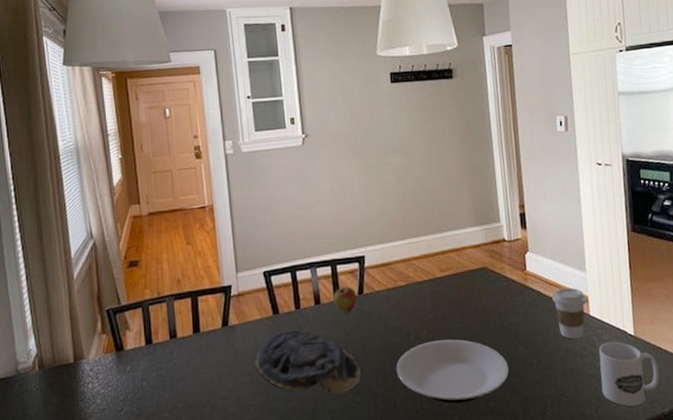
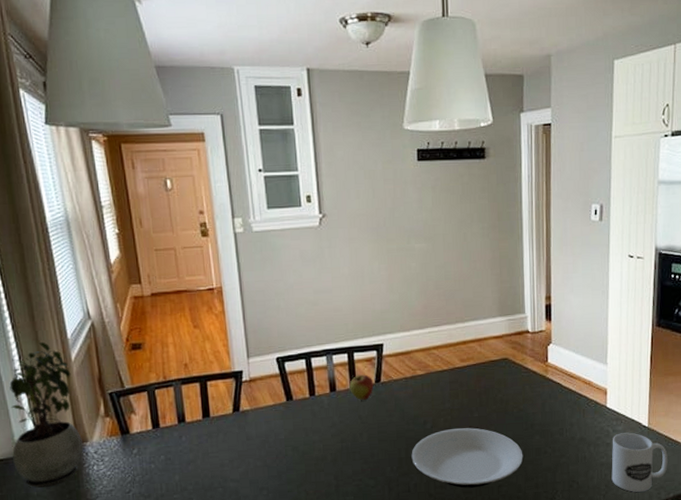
potted plant: none [14,261,80,408] -> present [9,341,83,488]
decorative bowl: present [254,329,361,395] -> none [267,416,376,479]
coffee cup: present [552,287,587,339] -> none [571,380,605,430]

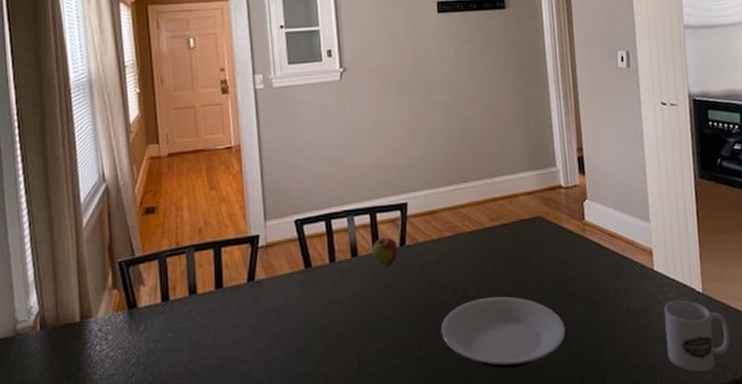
potted plant: present [9,341,83,488] -> none [12,207,87,373]

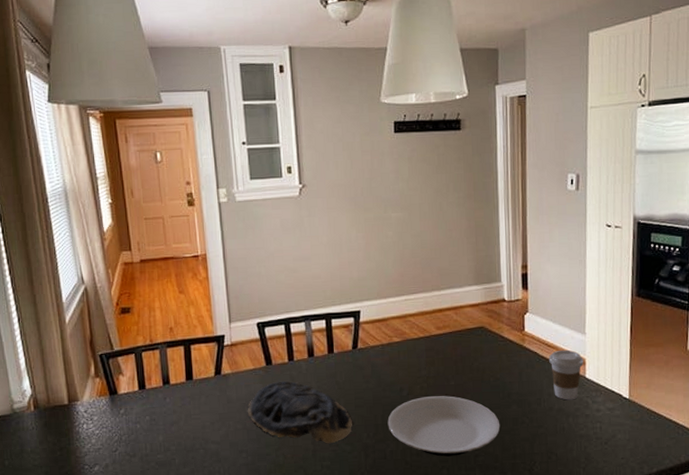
decorative bowl: none [283,285,402,359] -> present [247,380,352,444]
apple: present [372,237,398,267] -> none [327,340,351,367]
coffee cup: none [613,239,651,297] -> present [549,349,584,400]
mug: present [664,300,731,372] -> none [591,404,650,466]

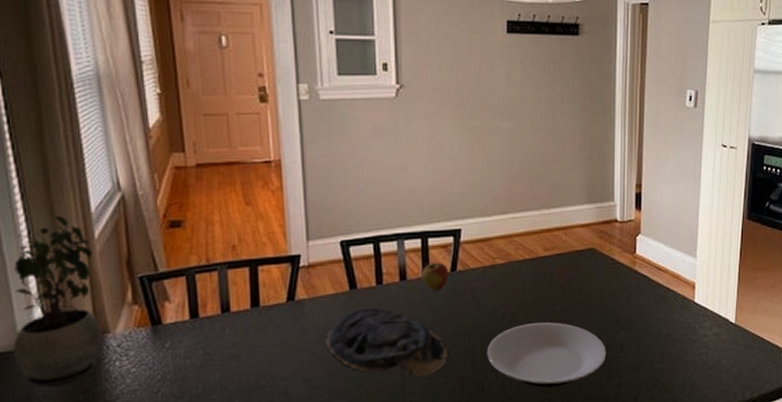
potted plant: none [9,305,74,445] -> present [13,215,103,388]
apple: none [327,340,351,367] -> present [422,262,449,291]
coffee cup: present [549,349,584,400] -> none [659,273,693,326]

